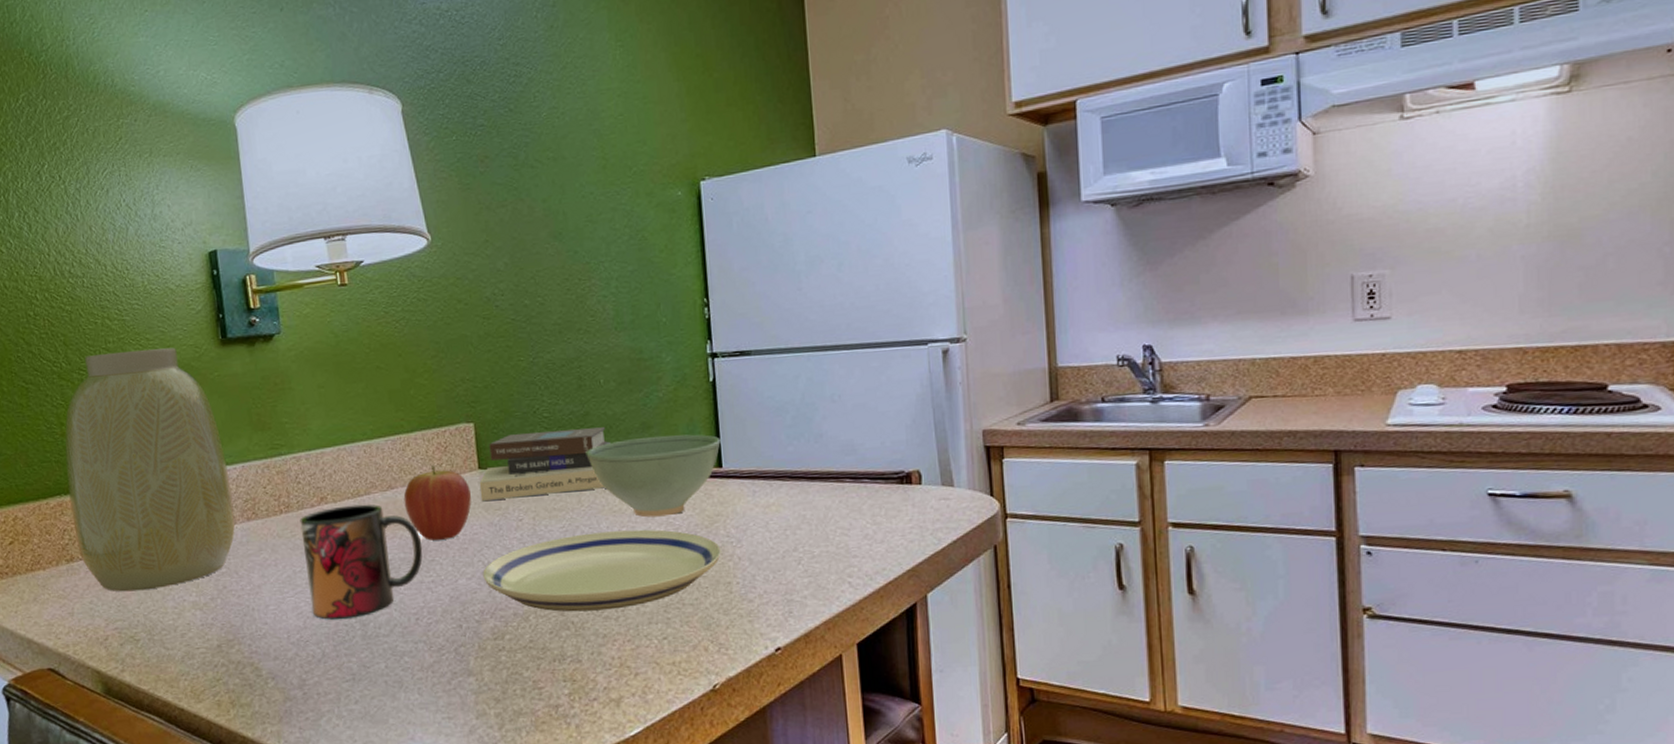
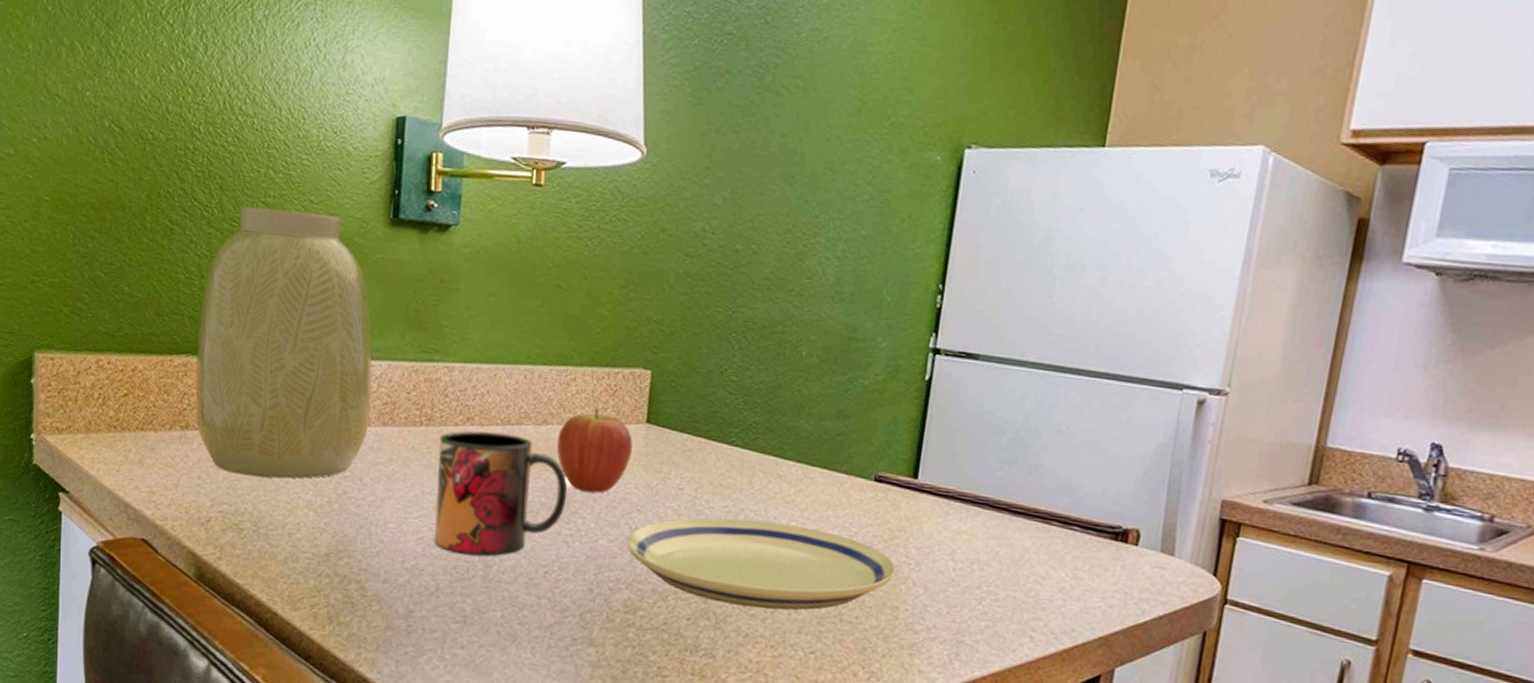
books: present [479,427,611,501] -> none [642,392,799,474]
bowl: present [585,434,721,518] -> none [768,424,923,520]

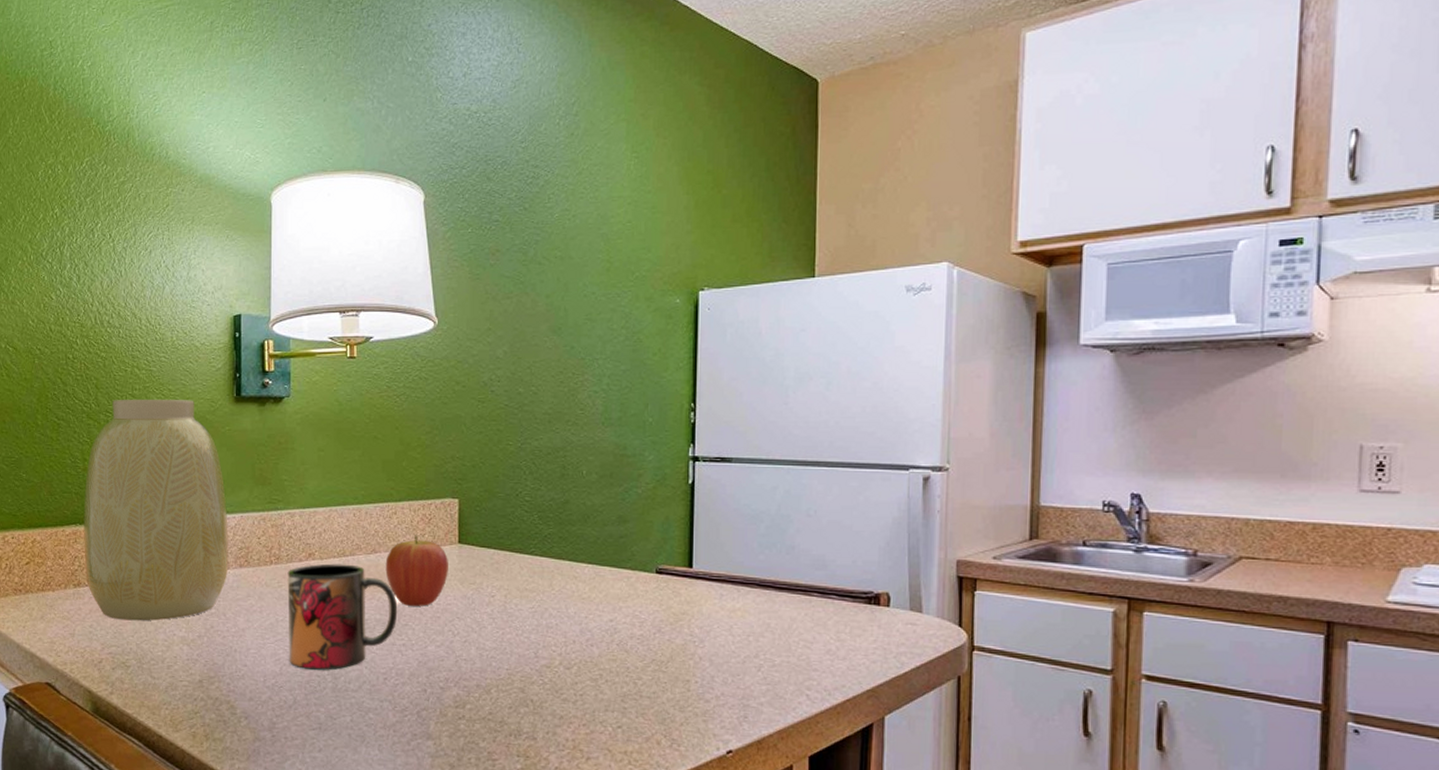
plate: present [627,517,896,611] -> none [452,616,683,693]

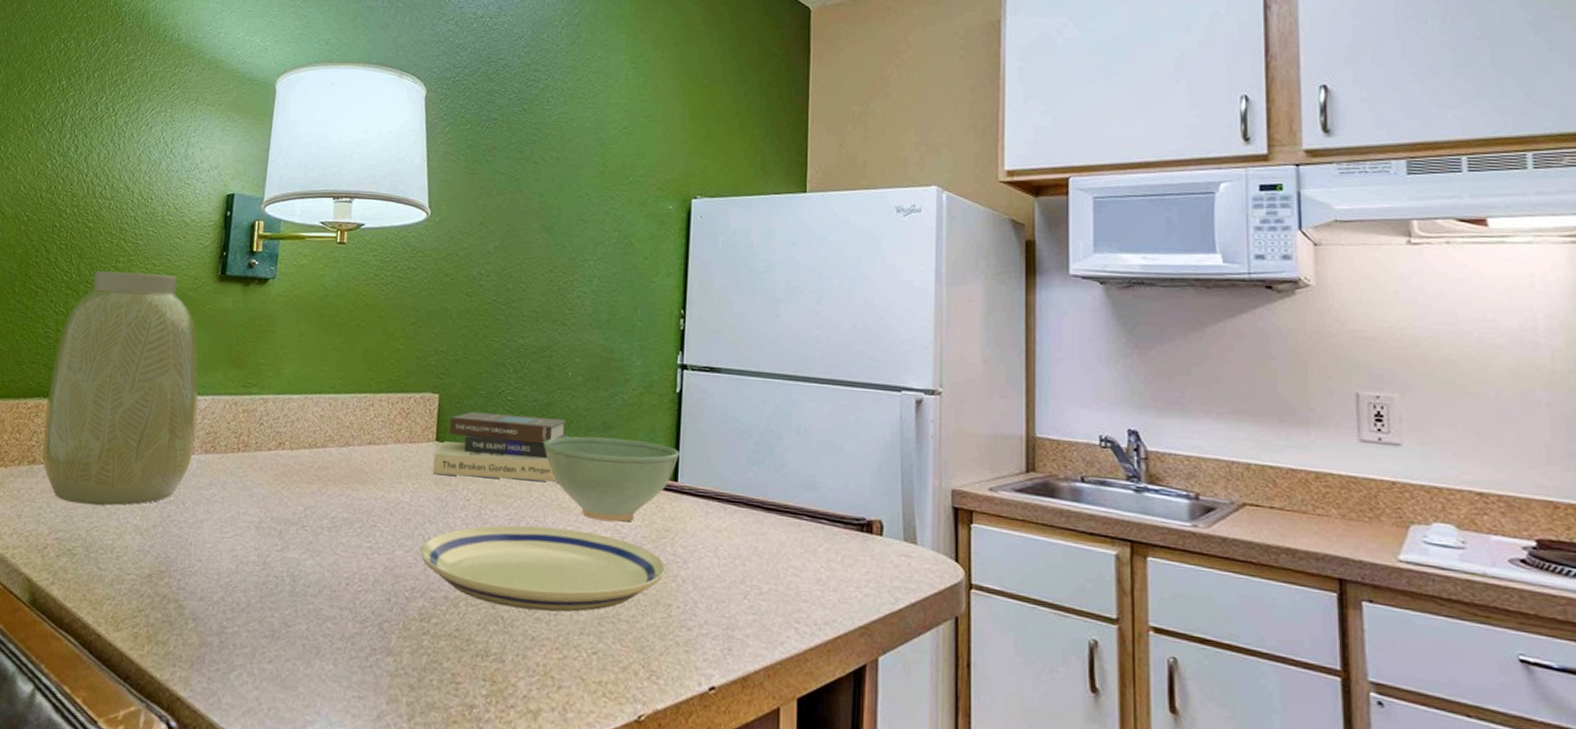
mug: present [287,563,398,670] -> none [246,454,367,571]
fruit: present [385,535,448,606] -> none [357,429,424,507]
plate: none [452,616,683,693] -> present [421,525,665,612]
books: none [457,514,586,575] -> present [432,412,569,482]
bowl: none [562,530,693,609] -> present [543,436,680,523]

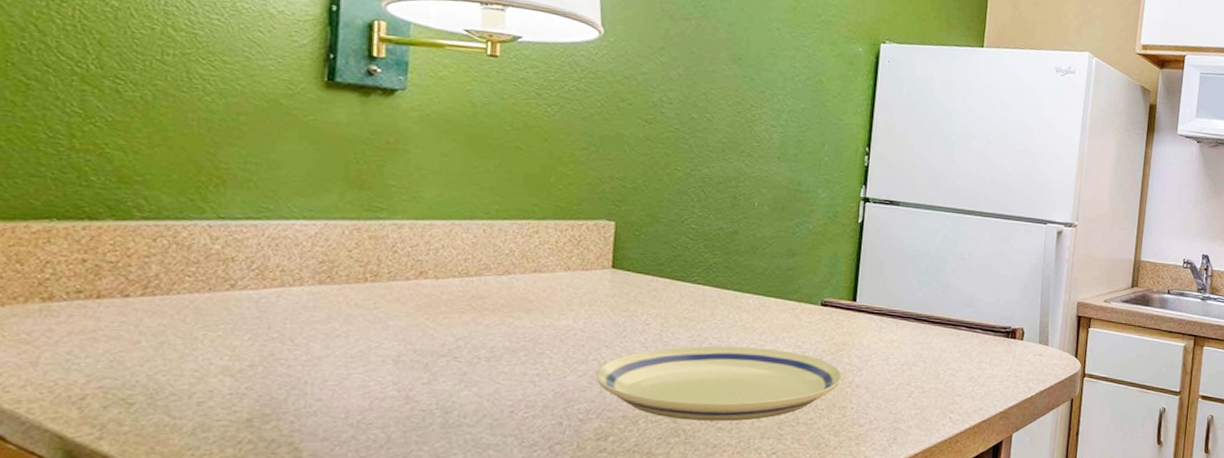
vase: present [42,271,199,506] -> none [62,63,305,347]
books: present [432,412,569,482] -> none [608,239,754,305]
bowl: present [543,436,680,523] -> none [727,262,859,339]

